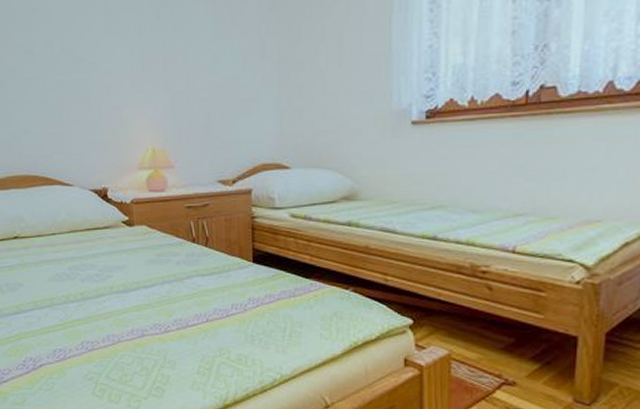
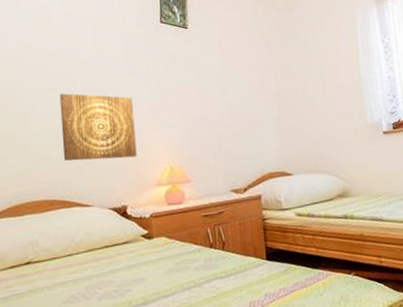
wall art: none [37,56,118,136] -> present [59,93,137,161]

